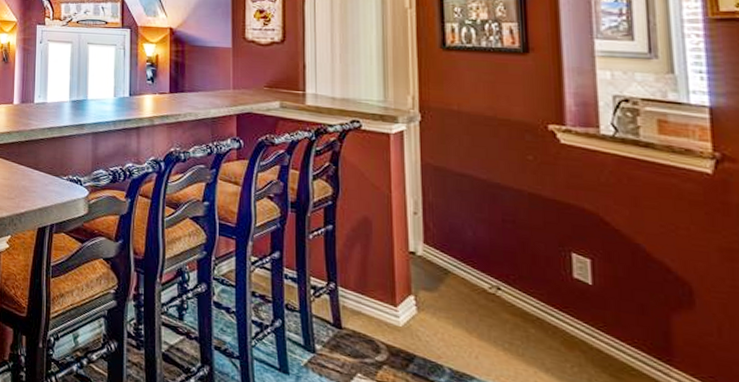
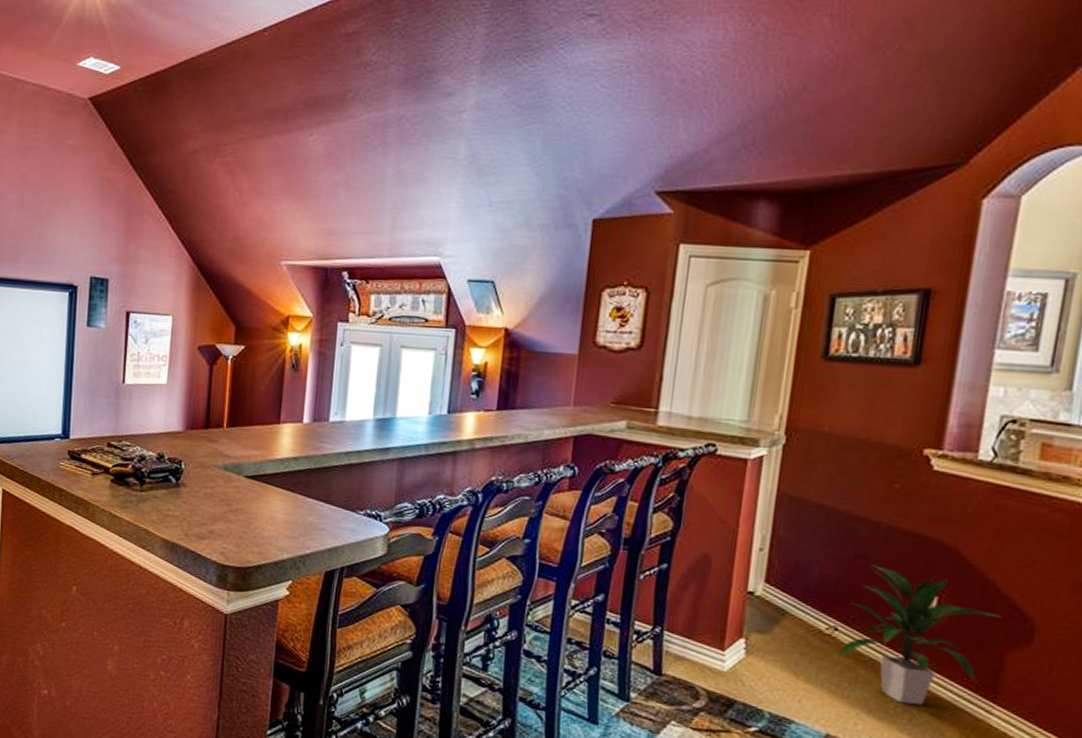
indoor plant: none [504,228,658,366] -> present [836,565,1002,706]

